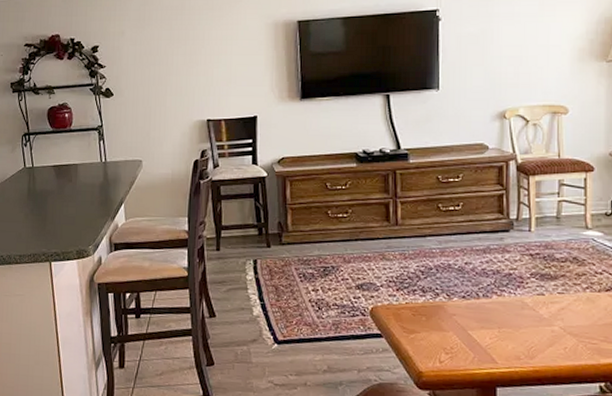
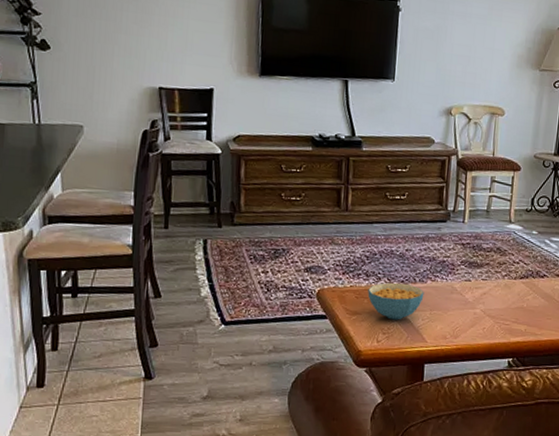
cereal bowl: none [425,298,490,339] -> present [367,282,424,320]

